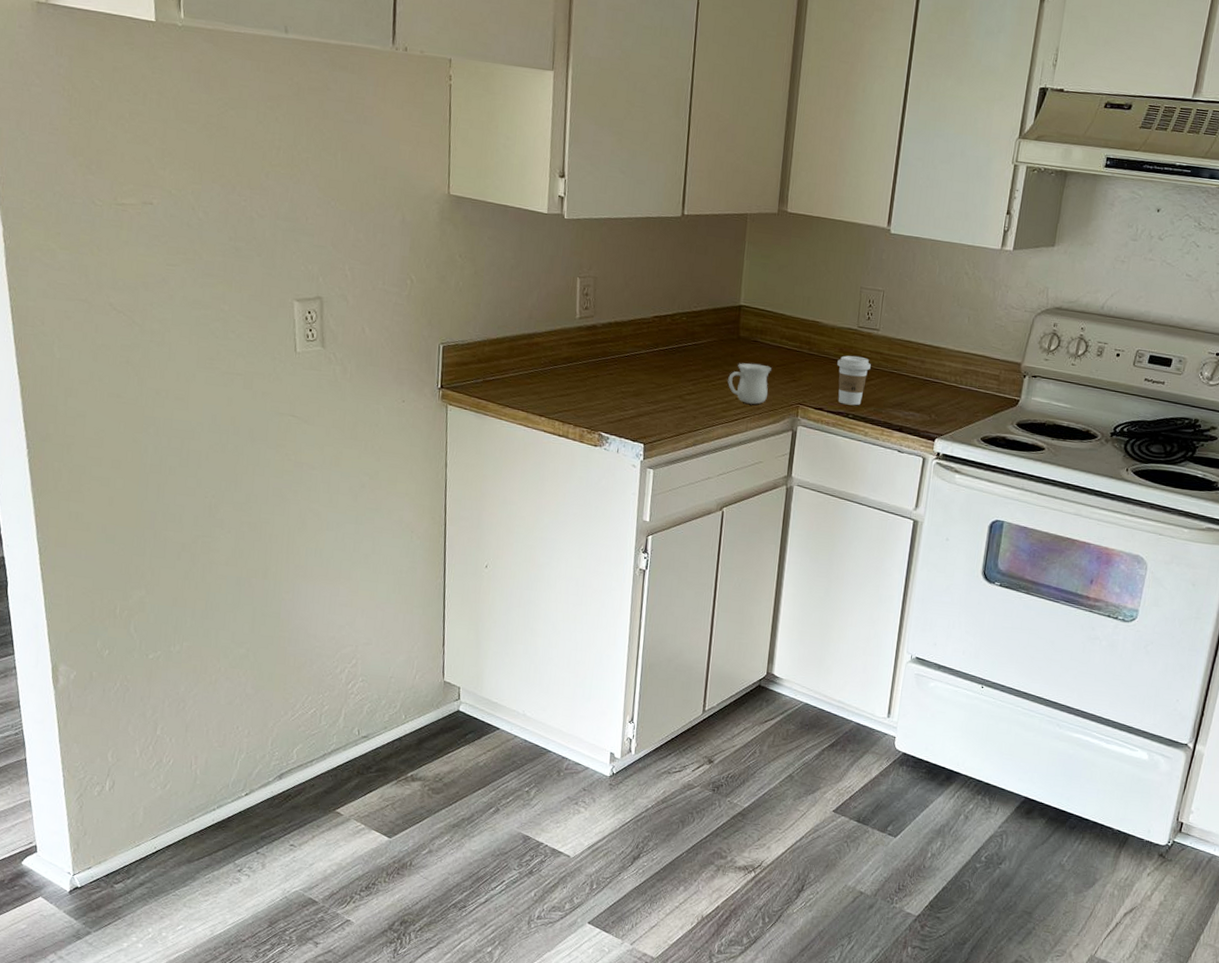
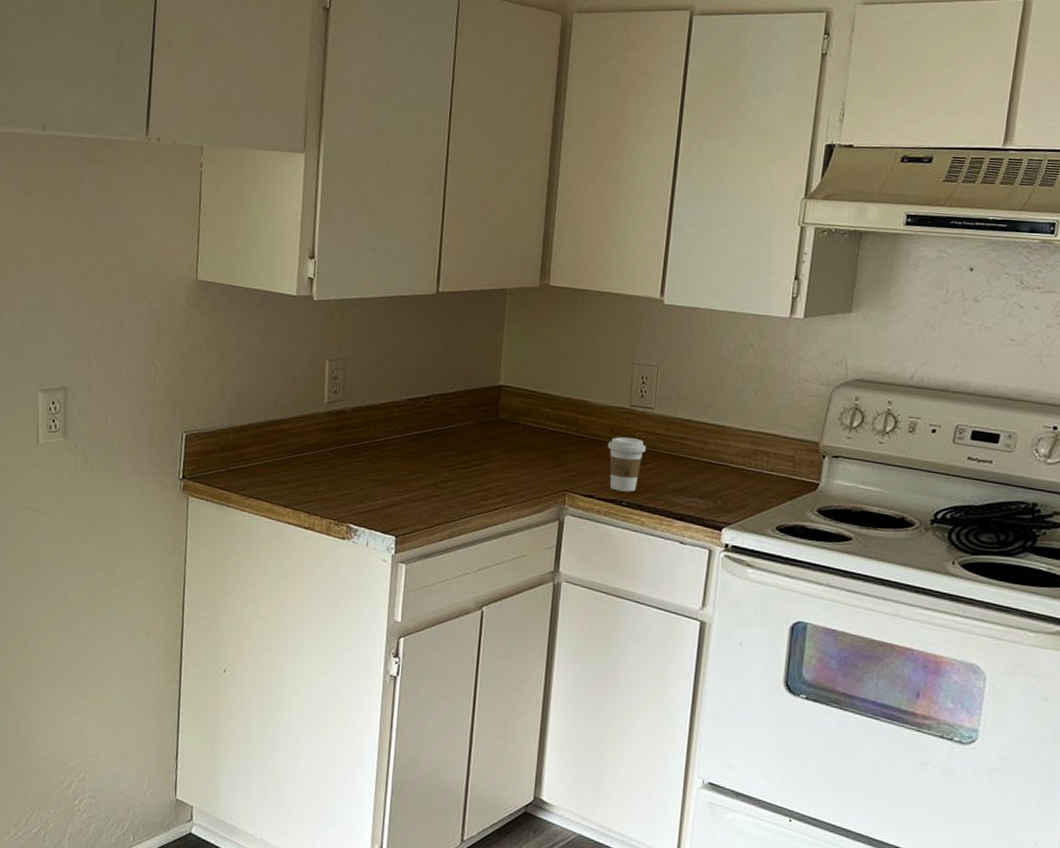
mug: present [728,363,771,405] -> none [487,447,535,492]

